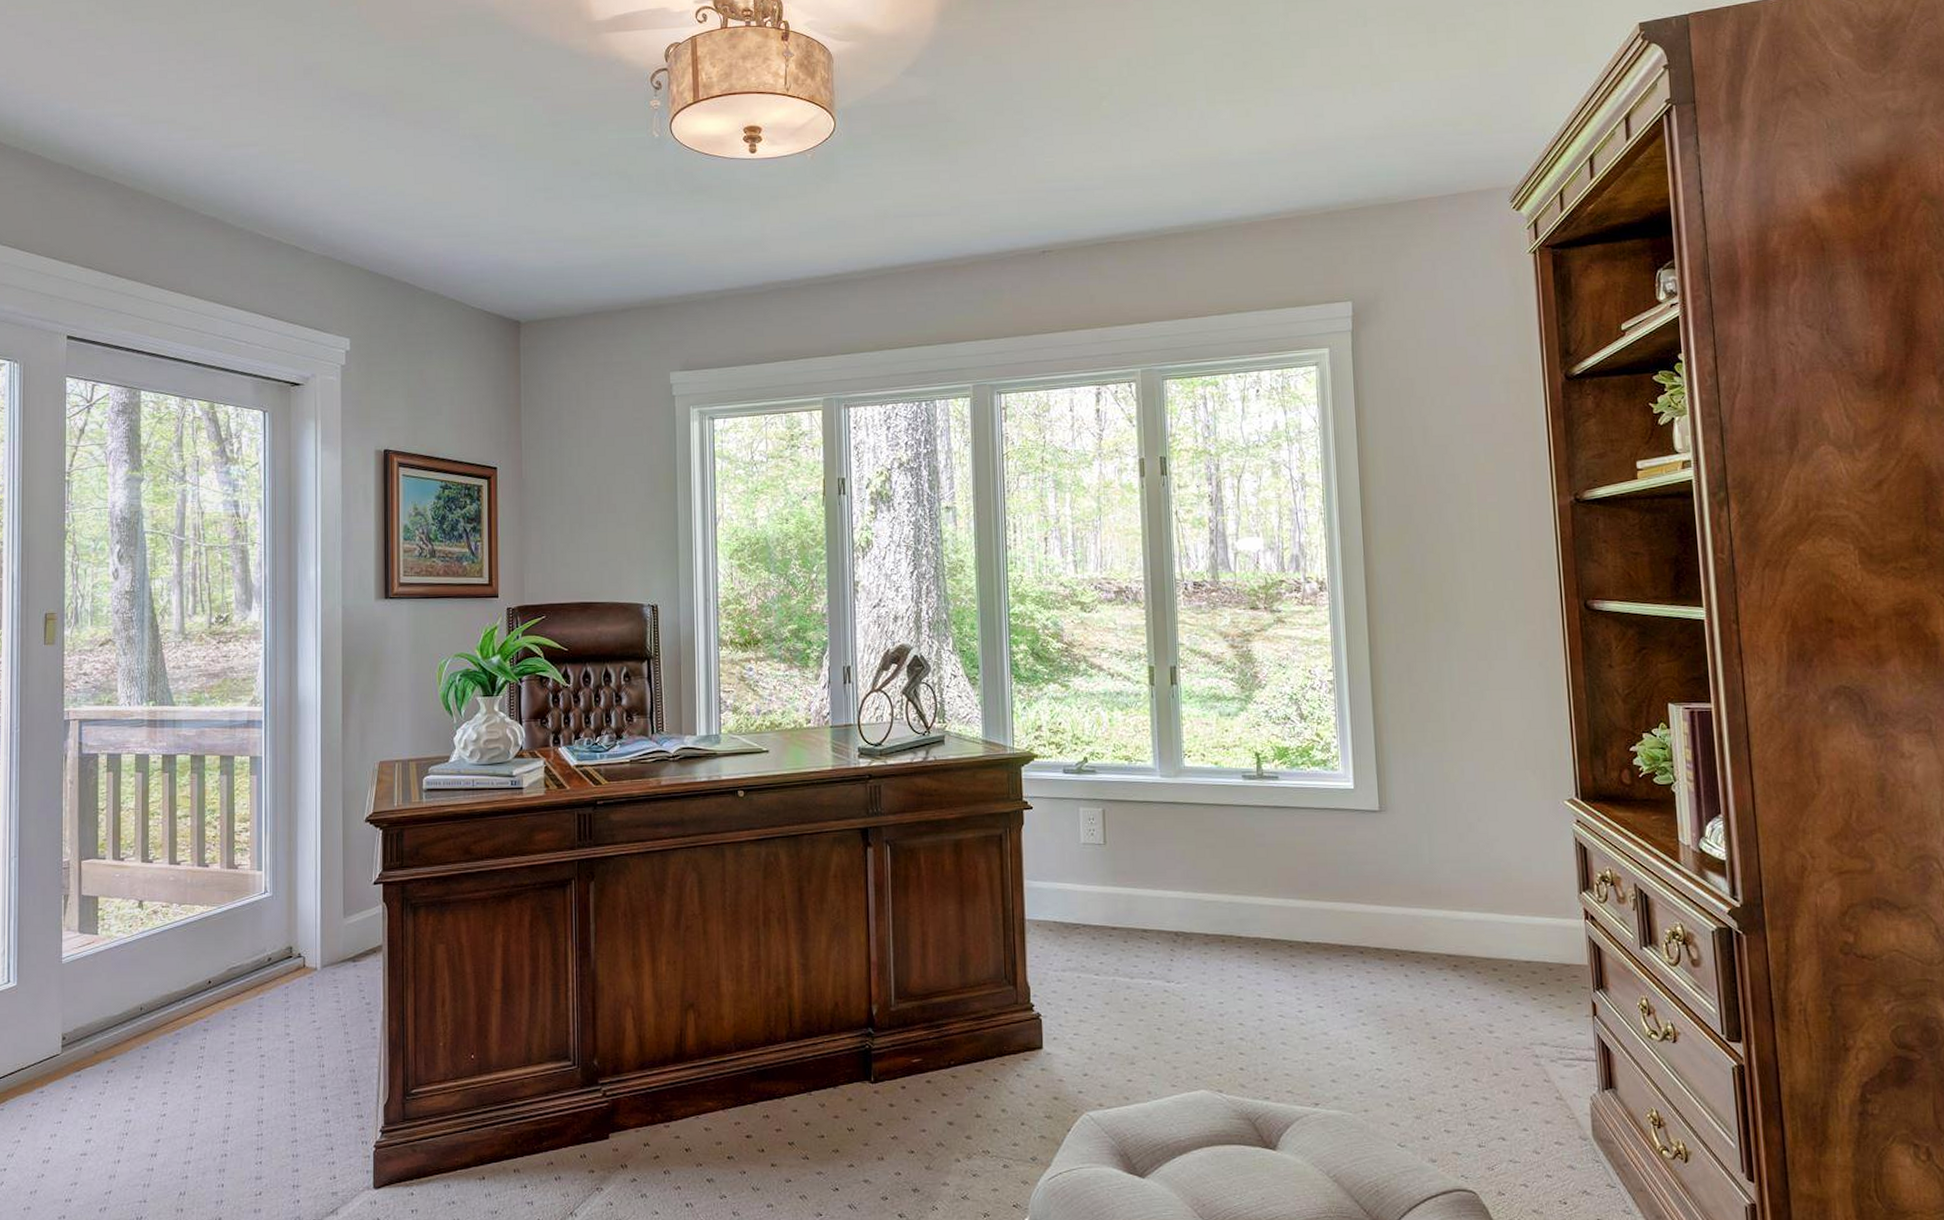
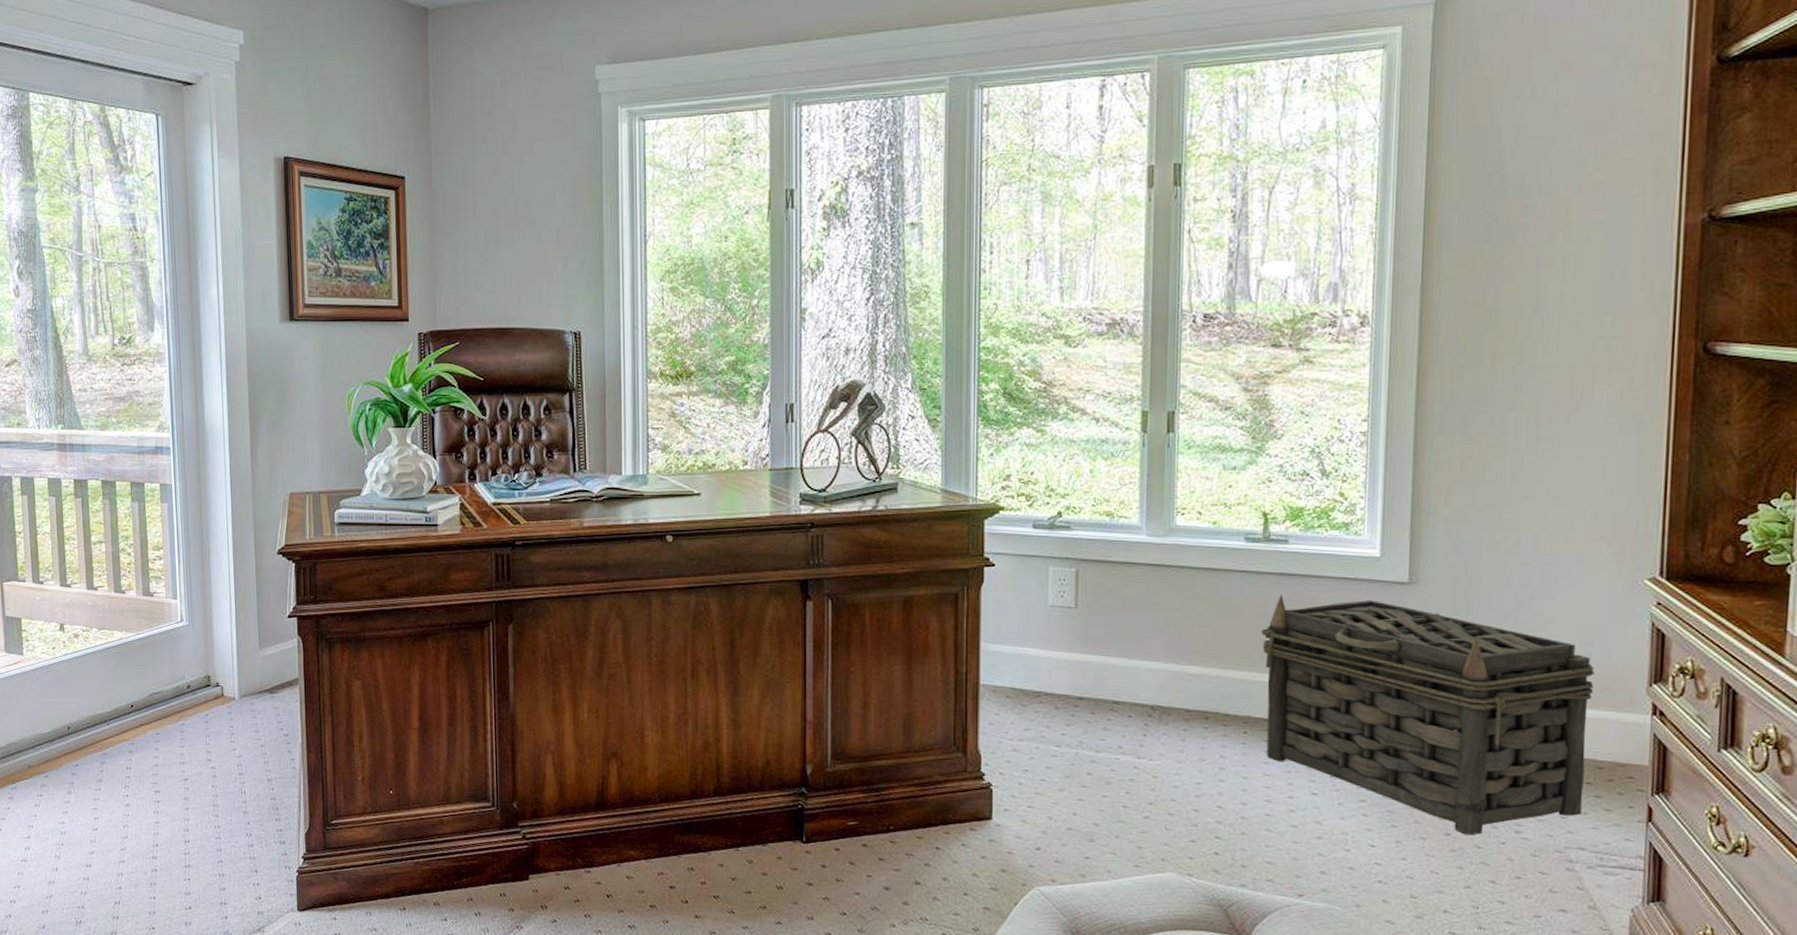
basket: none [1263,826,1540,1037] -> present [1261,595,1595,835]

